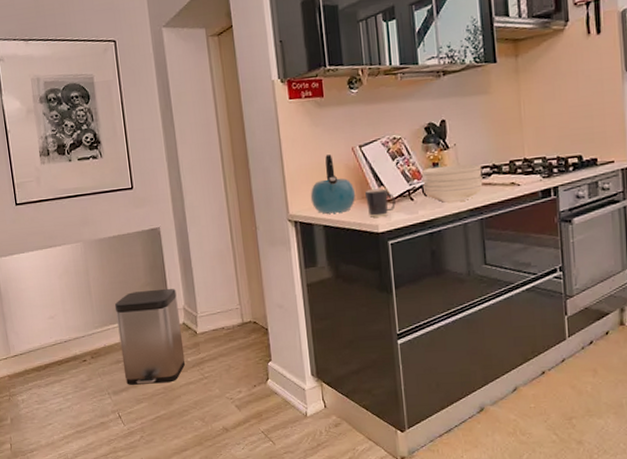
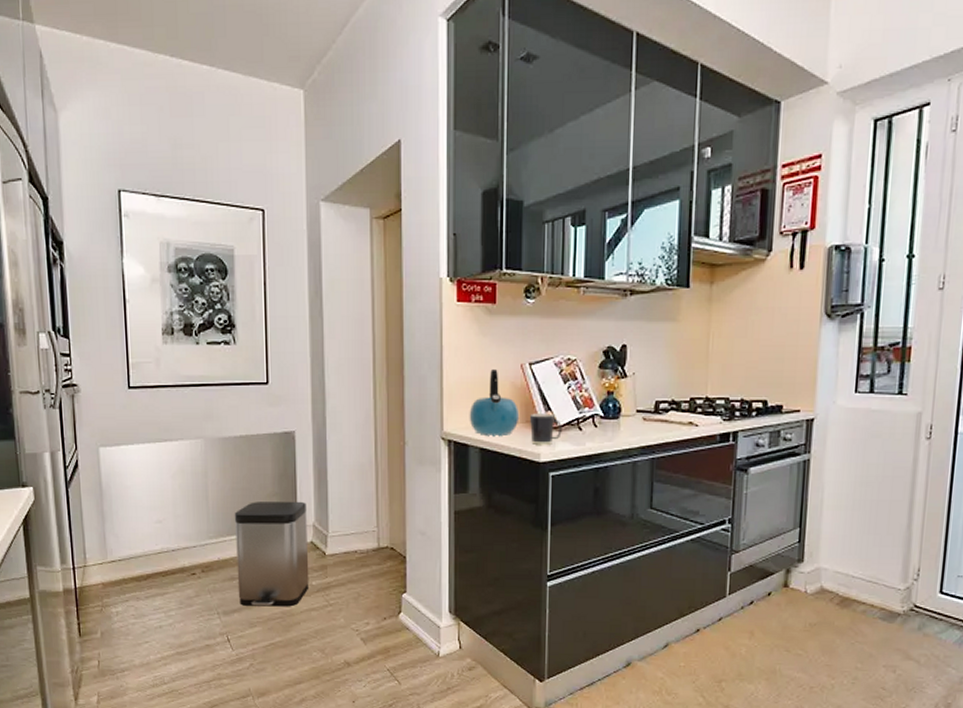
bowl: present [421,164,483,203] -> none [593,396,660,436]

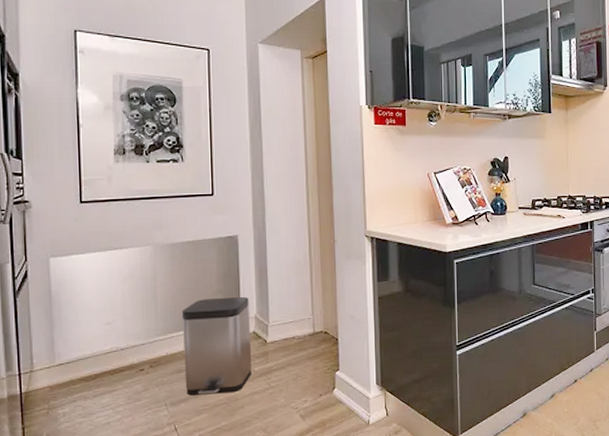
kettle: present [469,369,520,435] -> none [387,178,429,232]
mug: present [530,413,562,445] -> none [437,212,462,238]

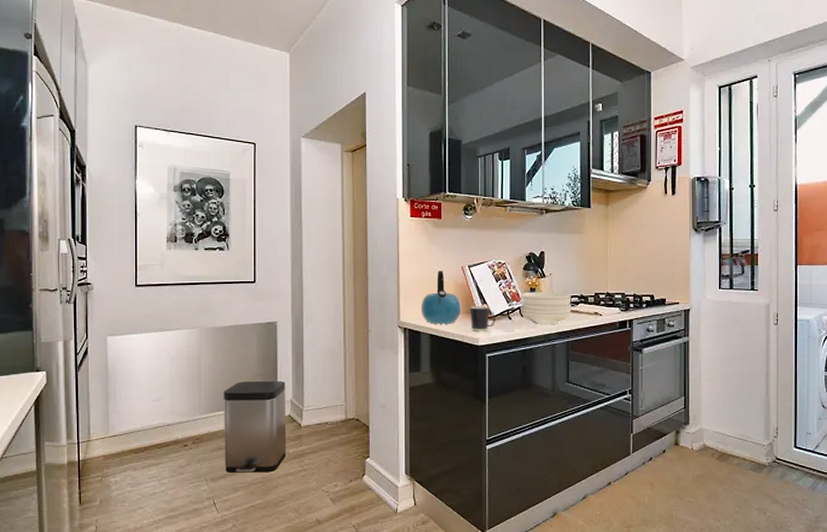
kettle: none [387,178,429,232] -> present [421,271,462,324]
mug: none [437,212,462,238] -> present [470,306,495,331]
bowl: none [485,196,536,229] -> present [520,291,572,324]

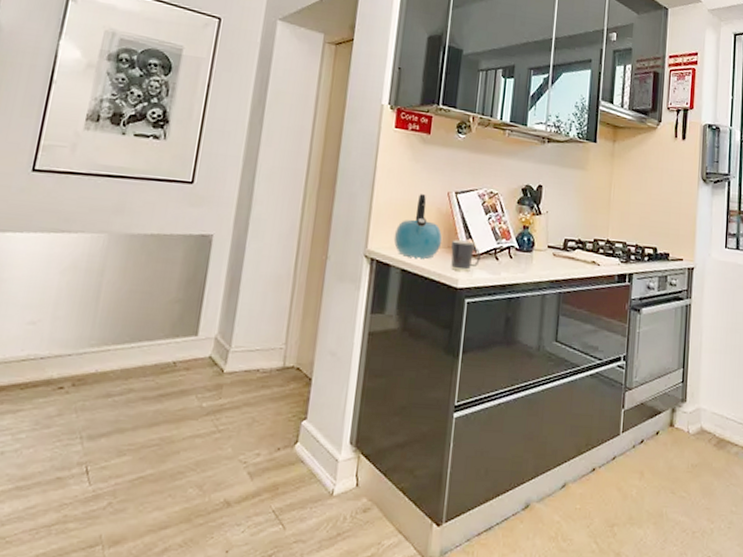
pedal bin: present [223,380,287,473] -> none [110,307,212,432]
bowl: present [520,291,572,324] -> none [509,230,569,271]

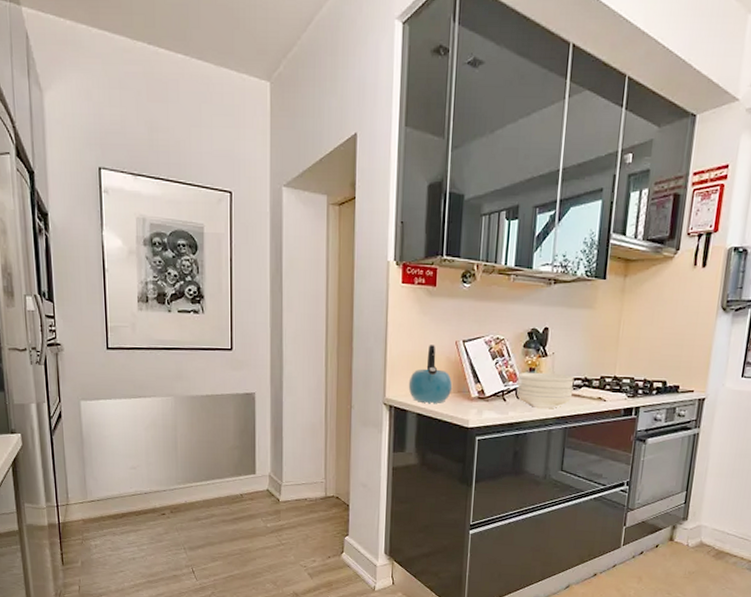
mug: present [450,239,481,272] -> none [461,385,489,413]
bowl: none [509,230,569,271] -> present [516,372,575,408]

